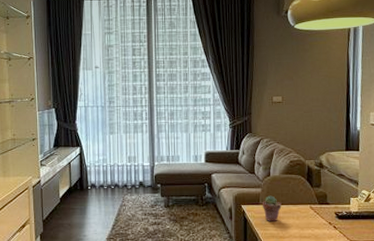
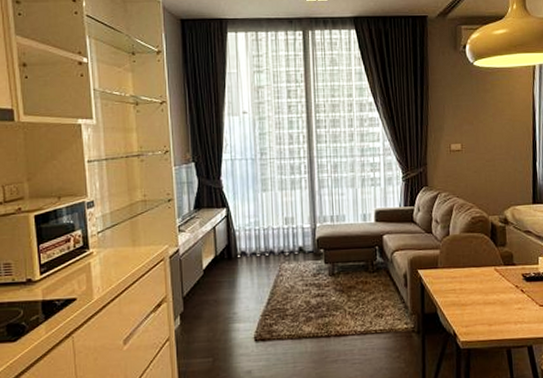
potted succulent: present [262,195,282,222] -> none [440,257,463,288]

